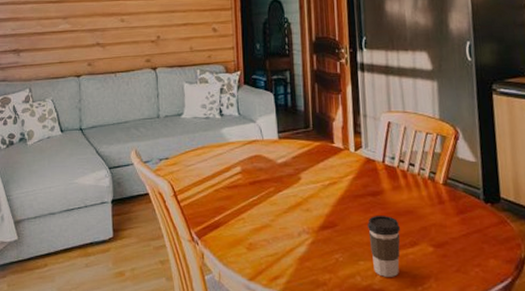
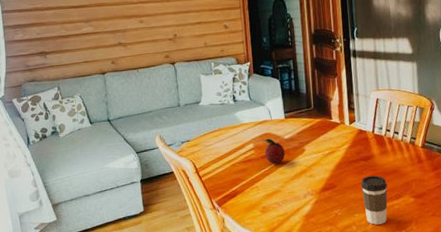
fruit: none [252,162,278,193] -> present [263,139,286,164]

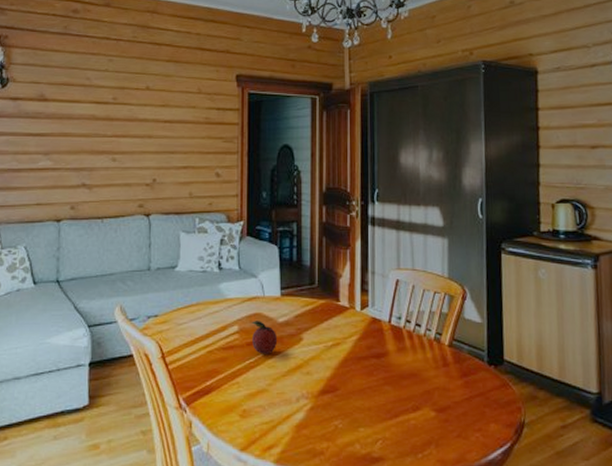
coffee cup: present [361,175,388,225] -> none [370,379,404,444]

